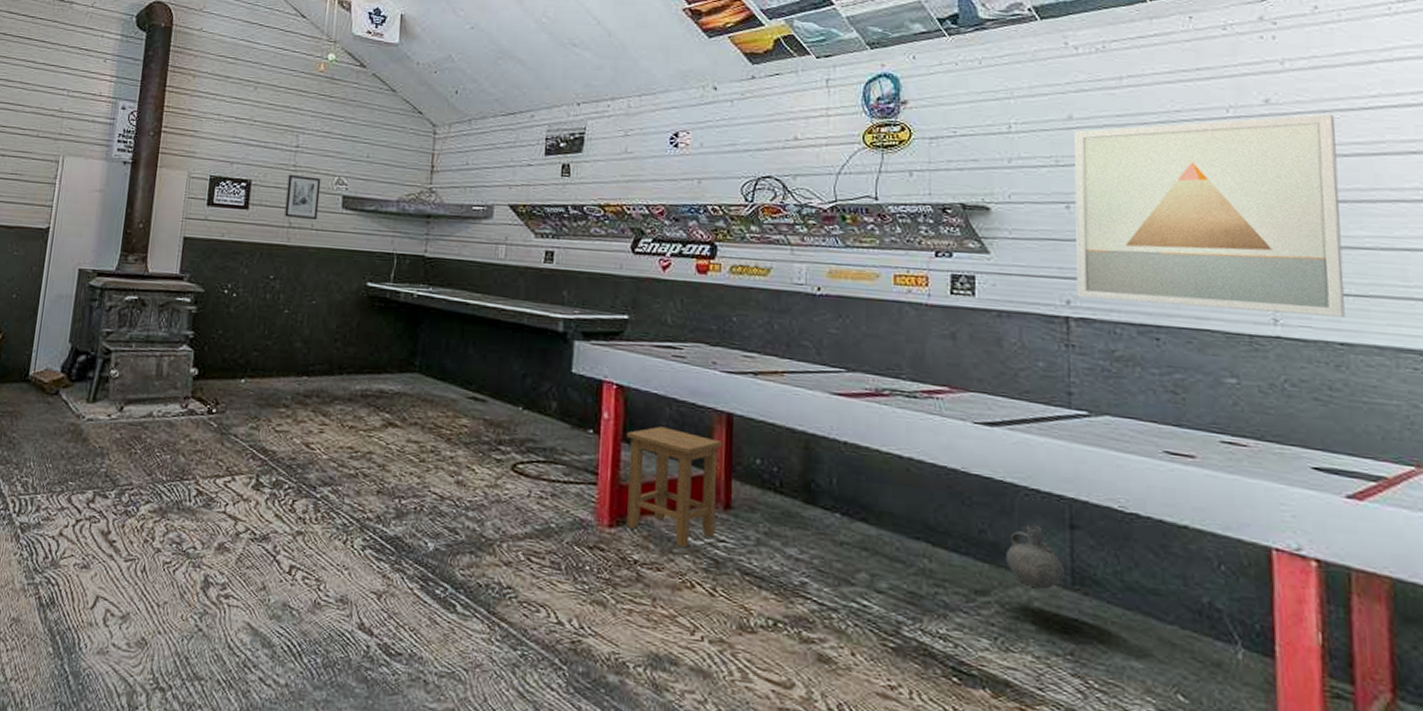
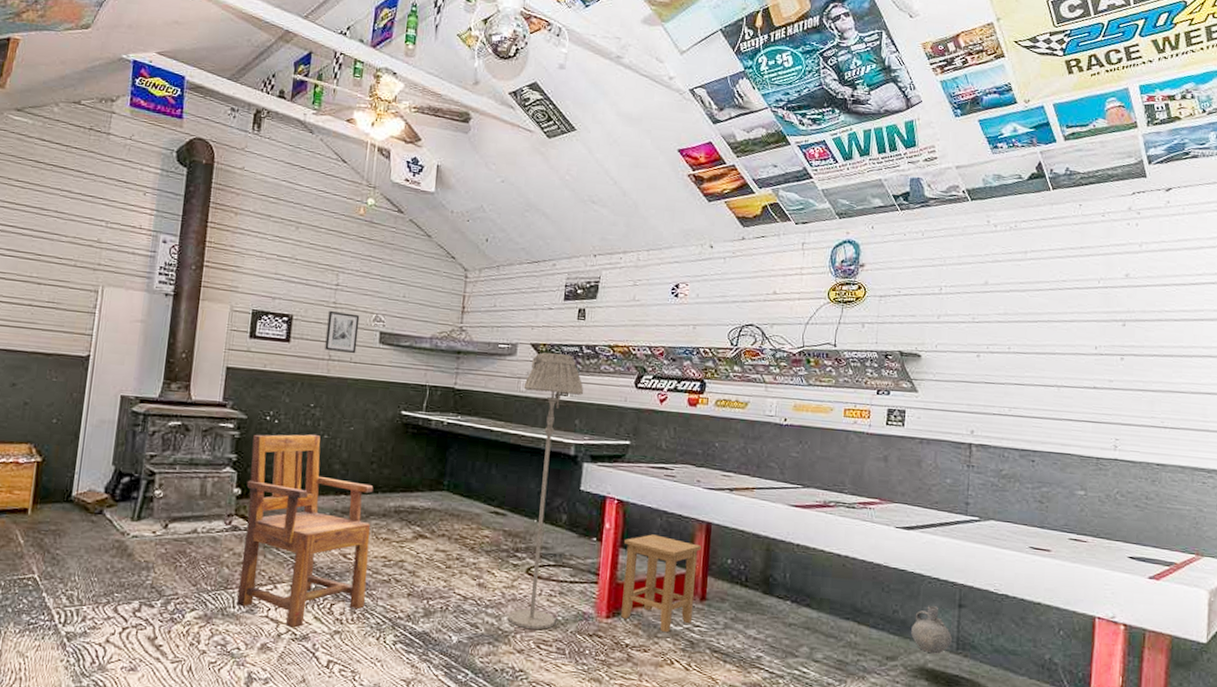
armchair: none [193,308,338,527] -> present [237,434,374,628]
floor lamp: none [491,214,572,539] -> present [507,352,584,630]
wall art: present [1073,114,1345,317] -> none [979,287,1172,444]

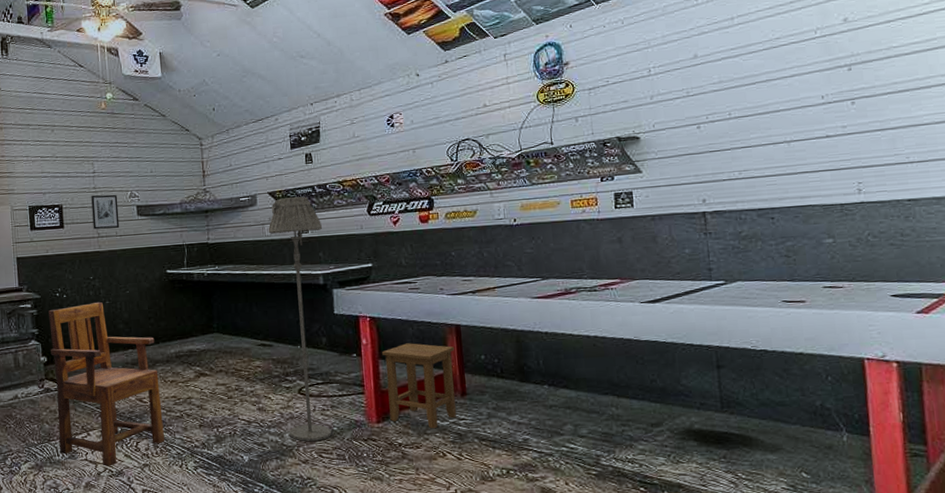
ceramic jug: present [911,606,952,654] -> none [672,371,715,415]

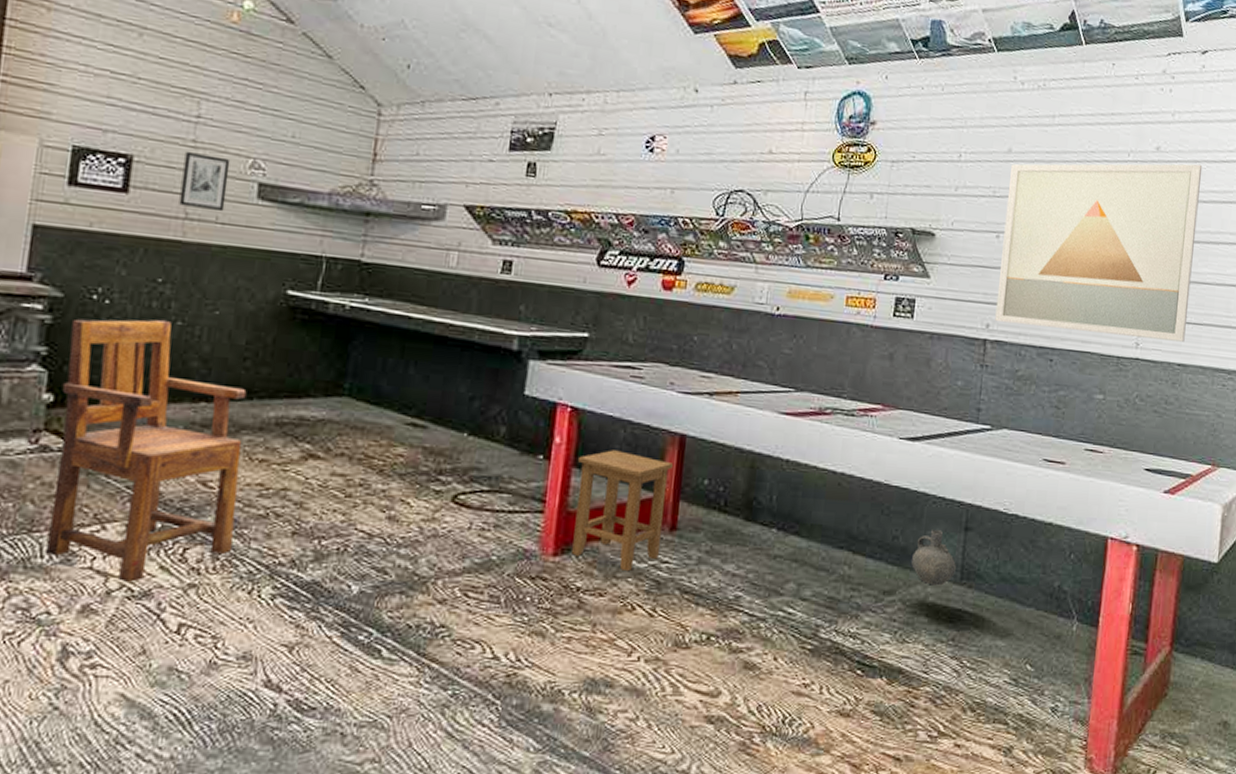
floor lamp: present [268,196,331,441] -> none [426,217,532,573]
ceramic jug: none [672,371,715,415] -> present [911,530,956,586]
wall art: none [700,23,911,196] -> present [995,163,1203,342]

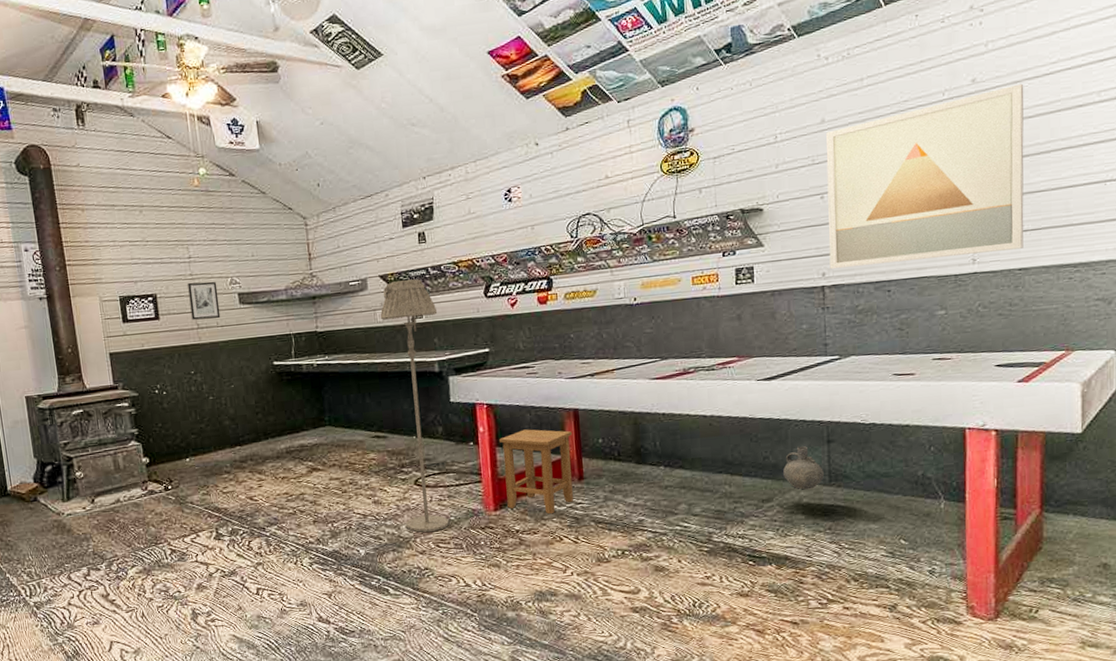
armchair: present [46,319,247,582] -> none [148,397,279,567]
floor lamp: none [426,217,532,573] -> present [380,279,449,533]

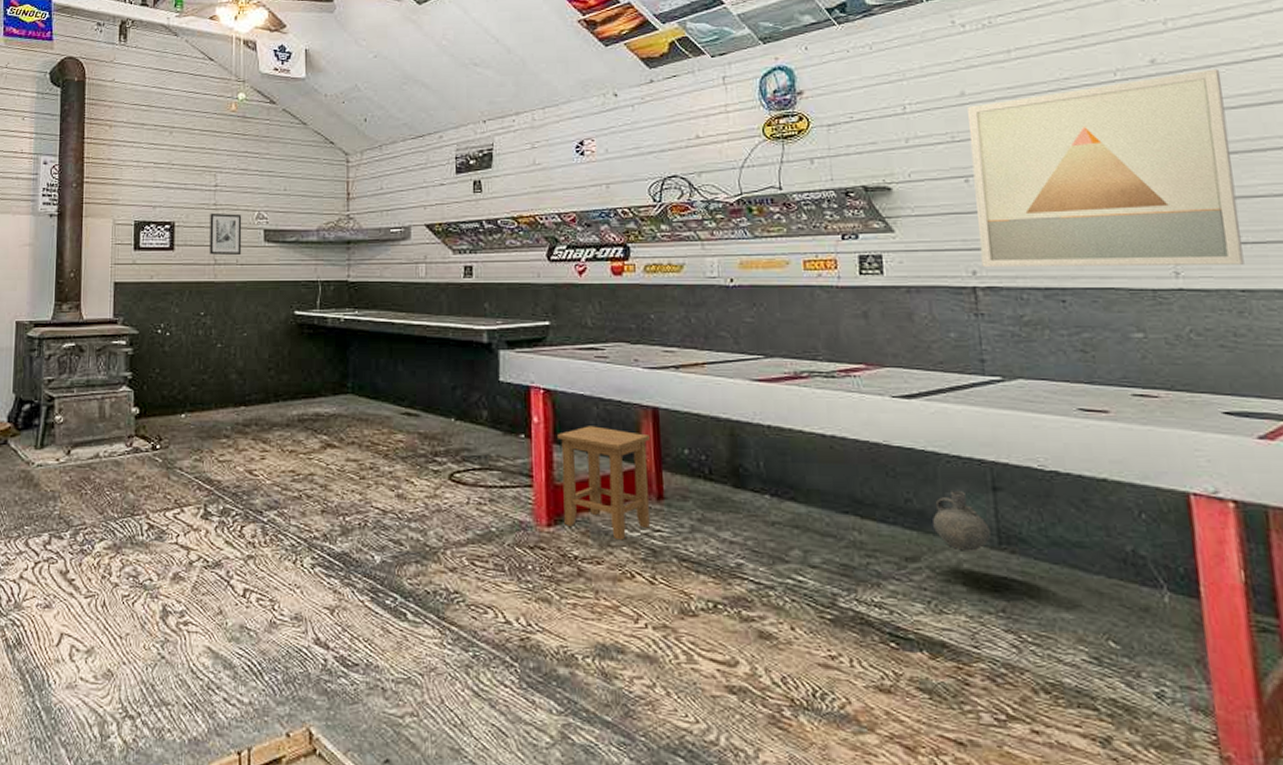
floor lamp: present [380,279,449,533] -> none [422,232,490,543]

